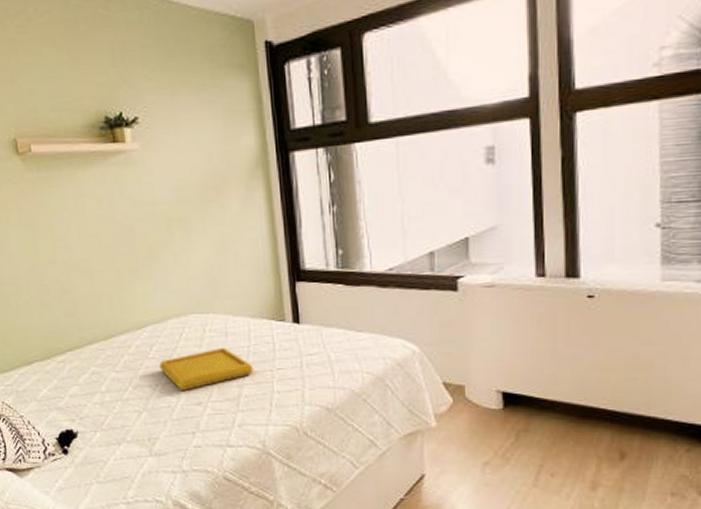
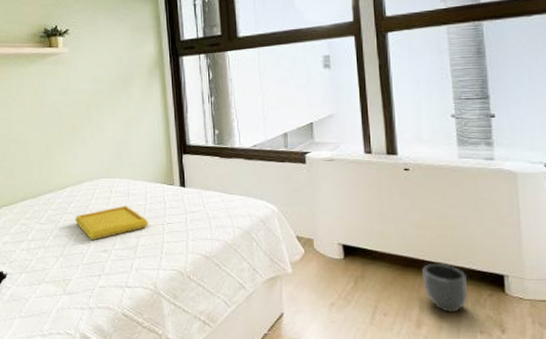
planter: none [603,413,659,472] -> present [422,263,467,312]

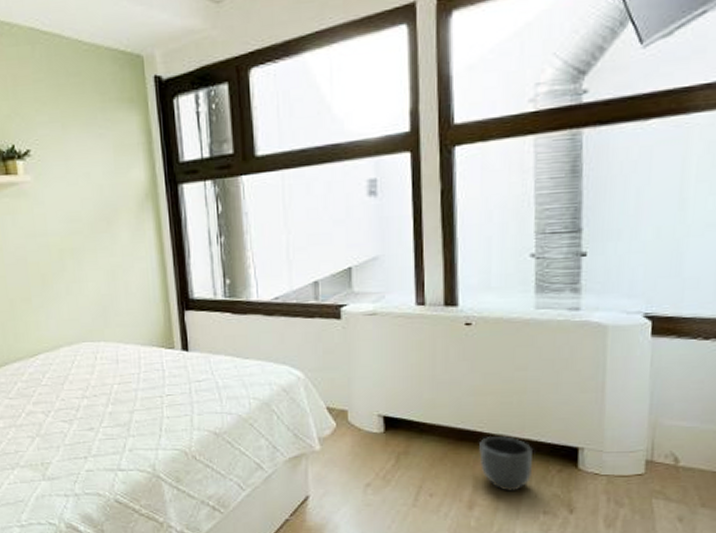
serving tray: present [75,206,149,240] -> none [52,375,144,416]

